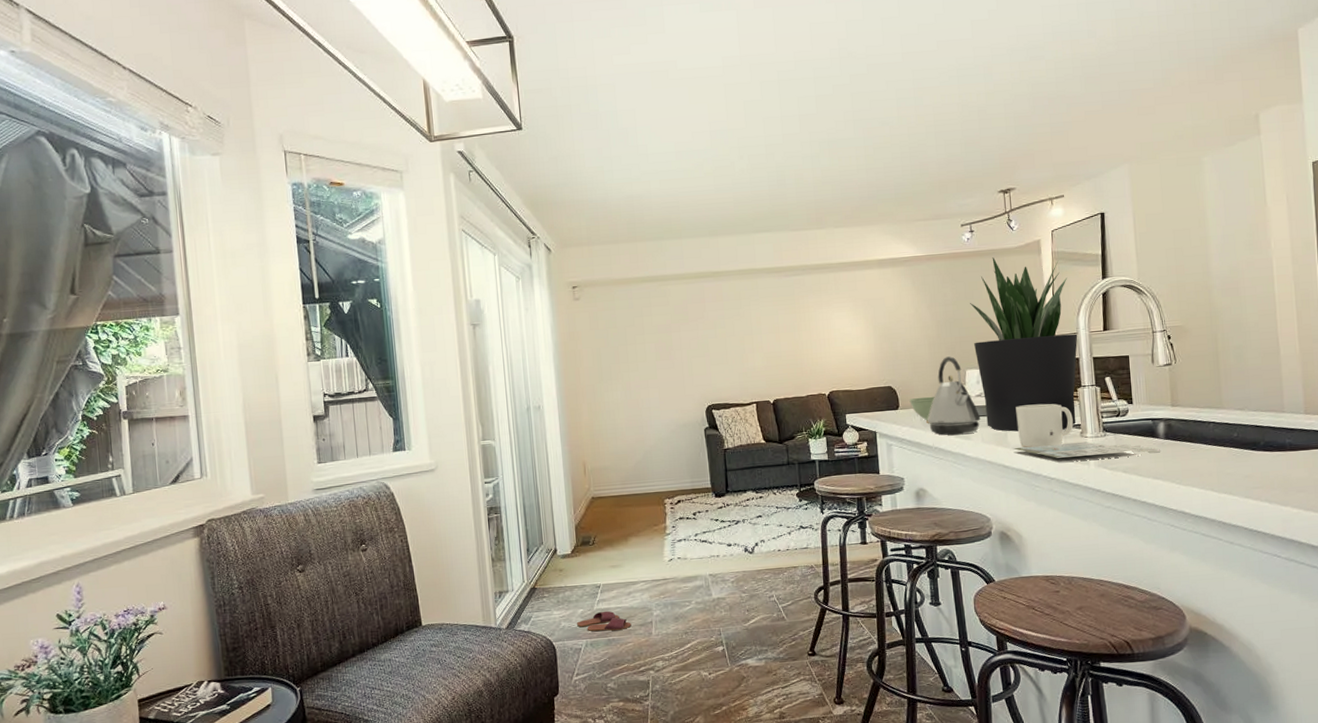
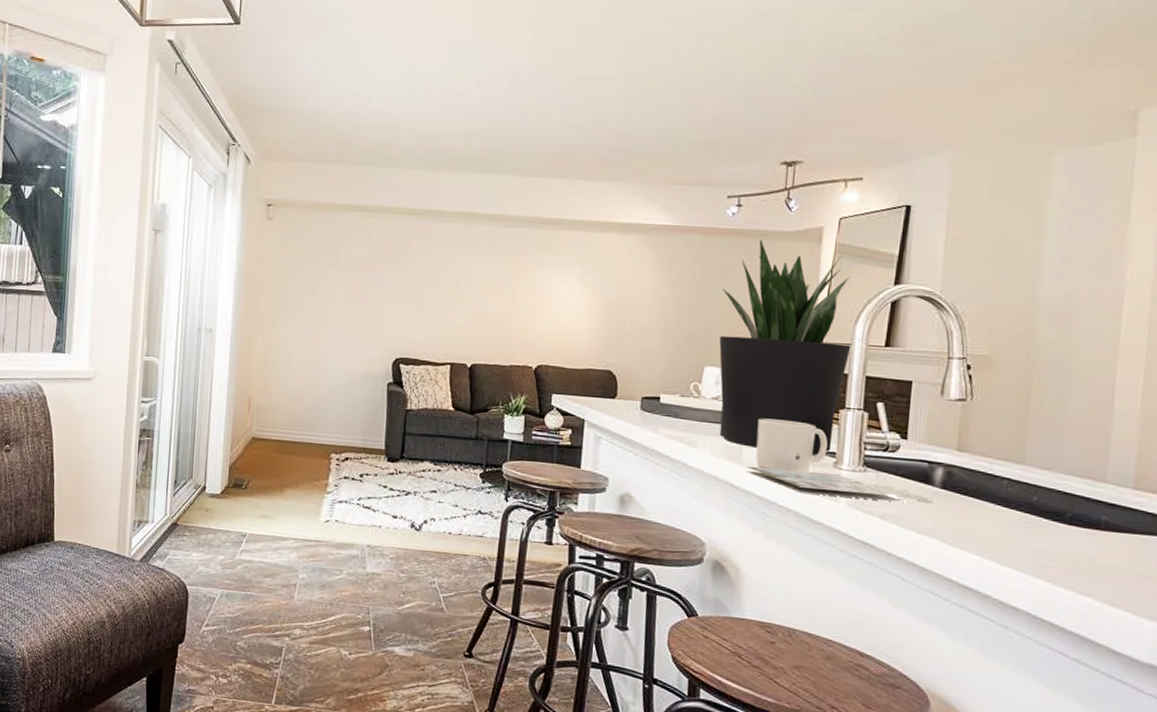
slippers: present [577,611,631,632] -> none [215,562,273,587]
bowl: present [909,397,935,423] -> none [630,389,661,420]
kettle: present [927,356,981,435] -> none [648,347,713,441]

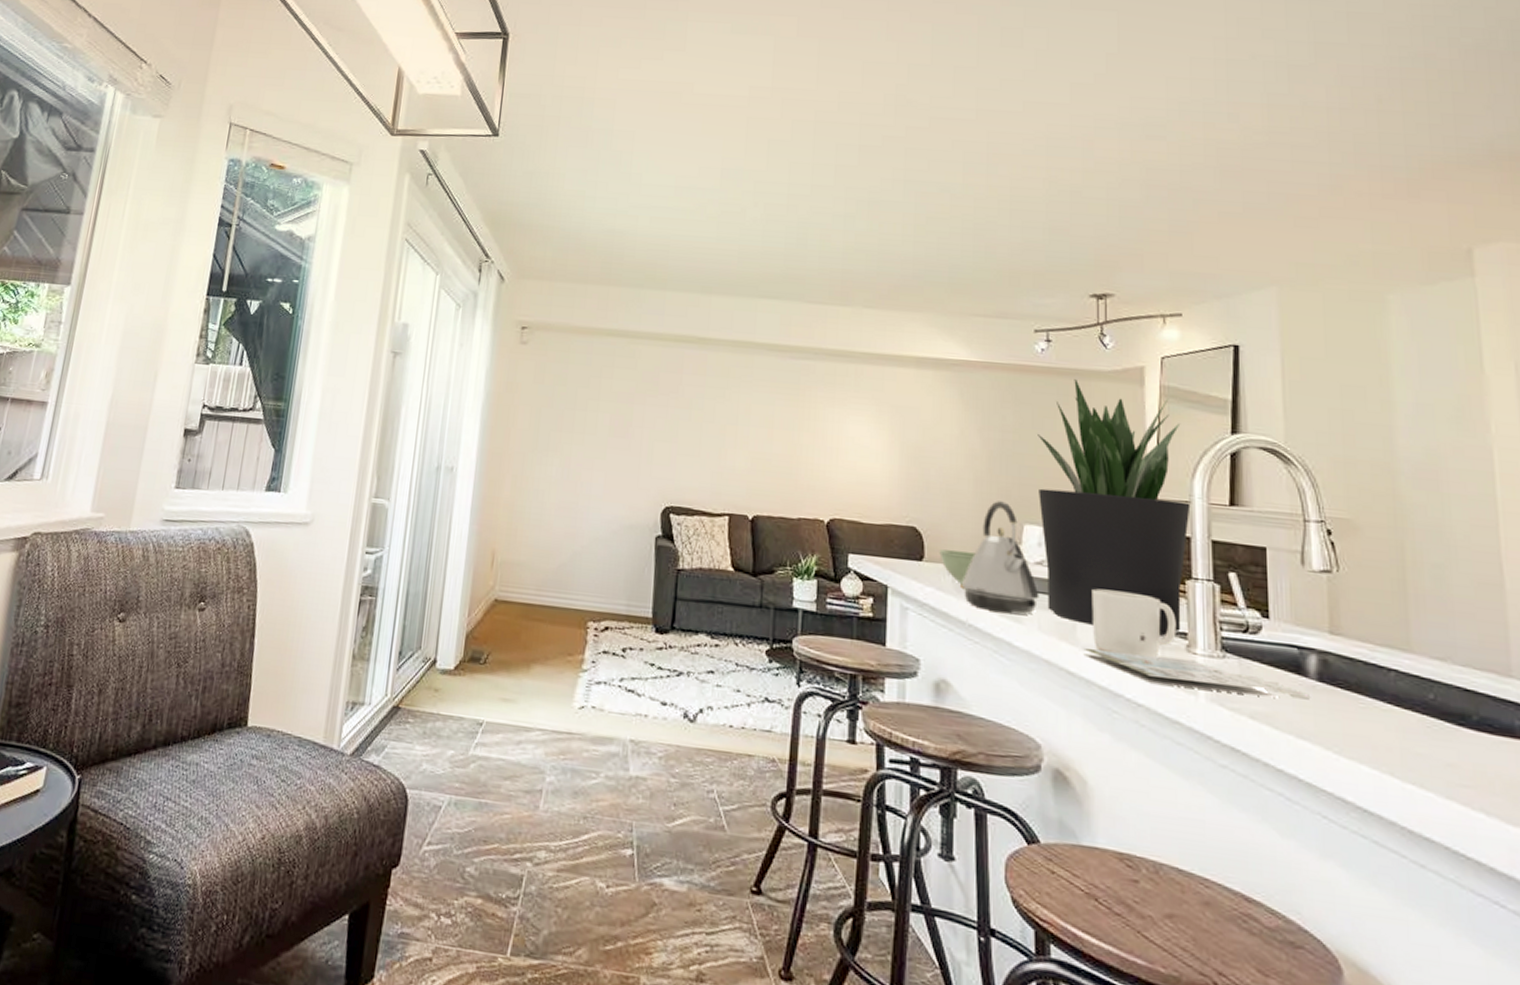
bowl: none [630,389,661,420] -> present [939,549,976,588]
kettle: none [648,347,713,441] -> present [962,501,1039,615]

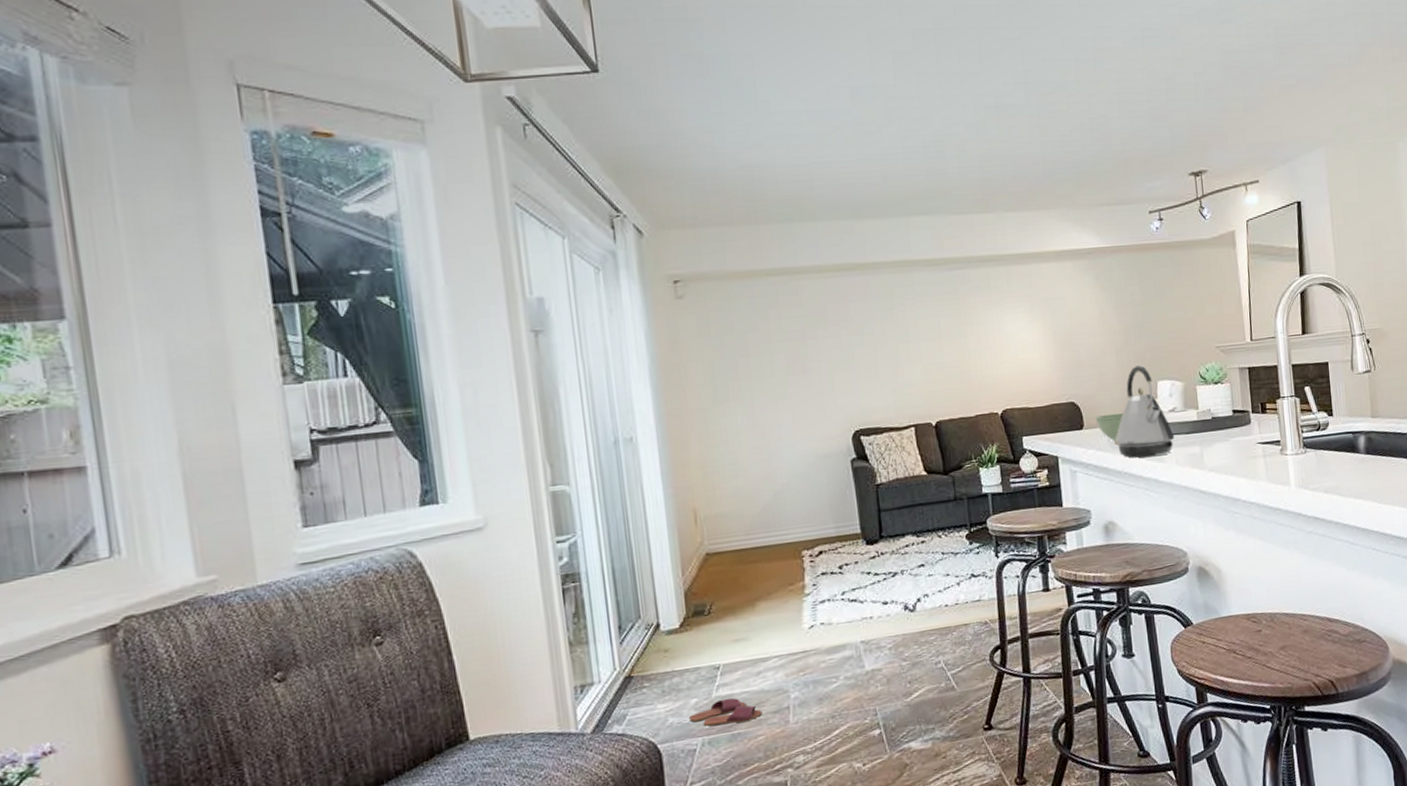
slippers: none [442,759,514,793] -> present [690,697,762,727]
planter: present [1038,379,1191,635] -> none [1160,250,1276,451]
magazine: present [1083,649,1309,698] -> none [1210,459,1361,485]
mug: present [1092,588,1176,657] -> none [1212,417,1273,470]

